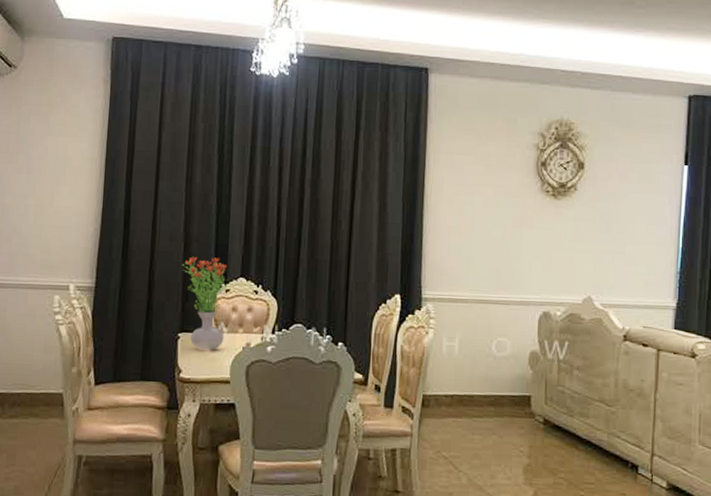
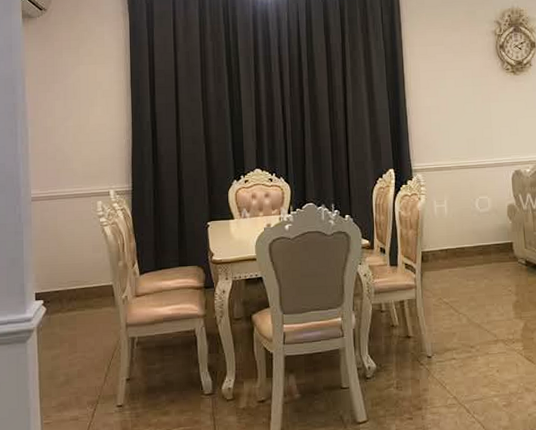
flower arrangement: present [181,256,229,352] -> none [205,154,248,236]

